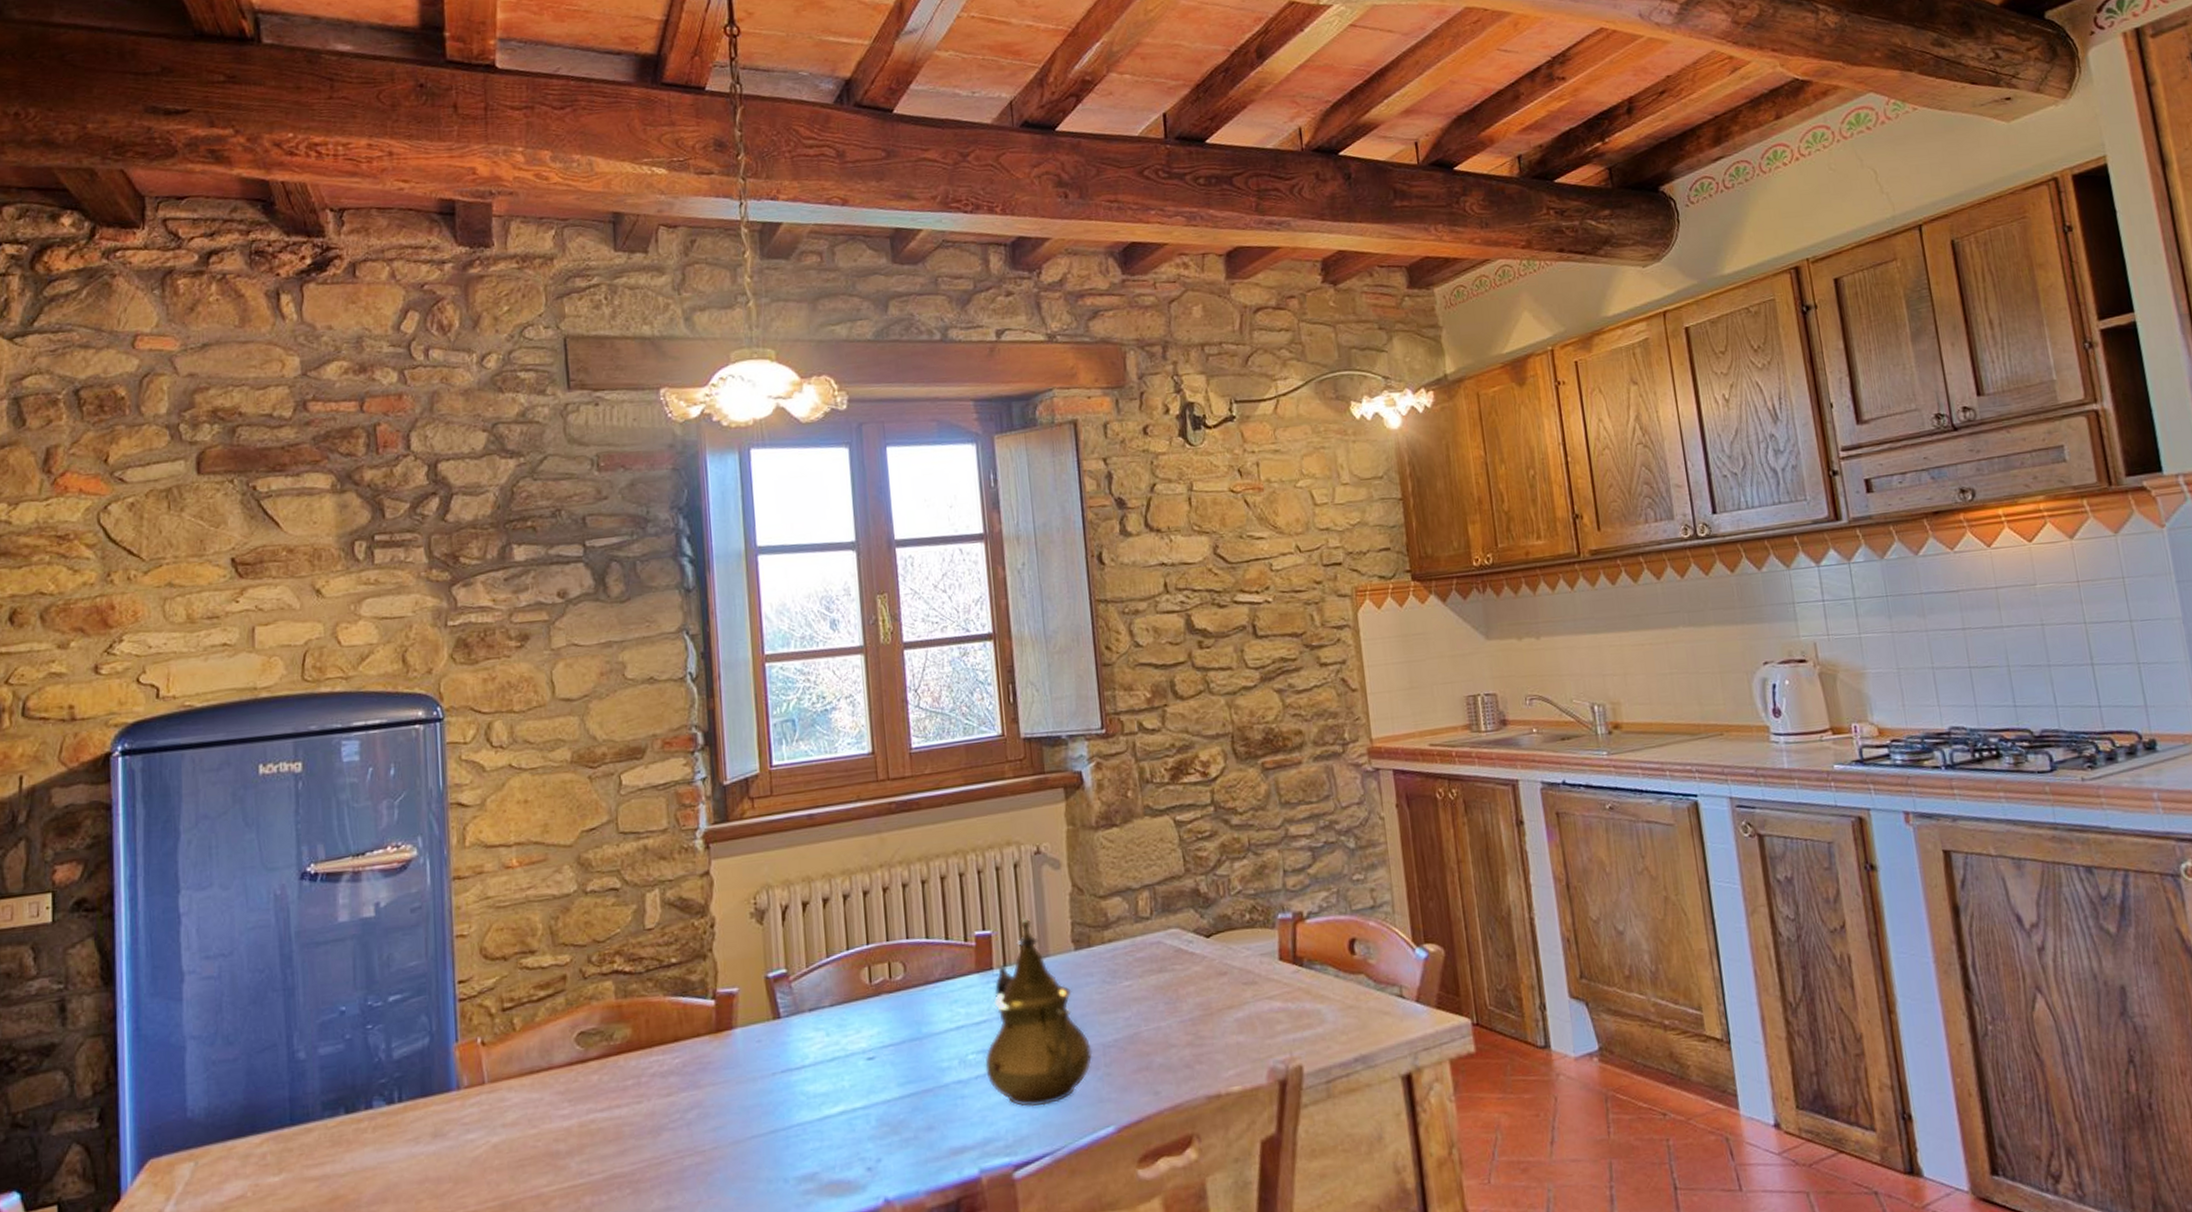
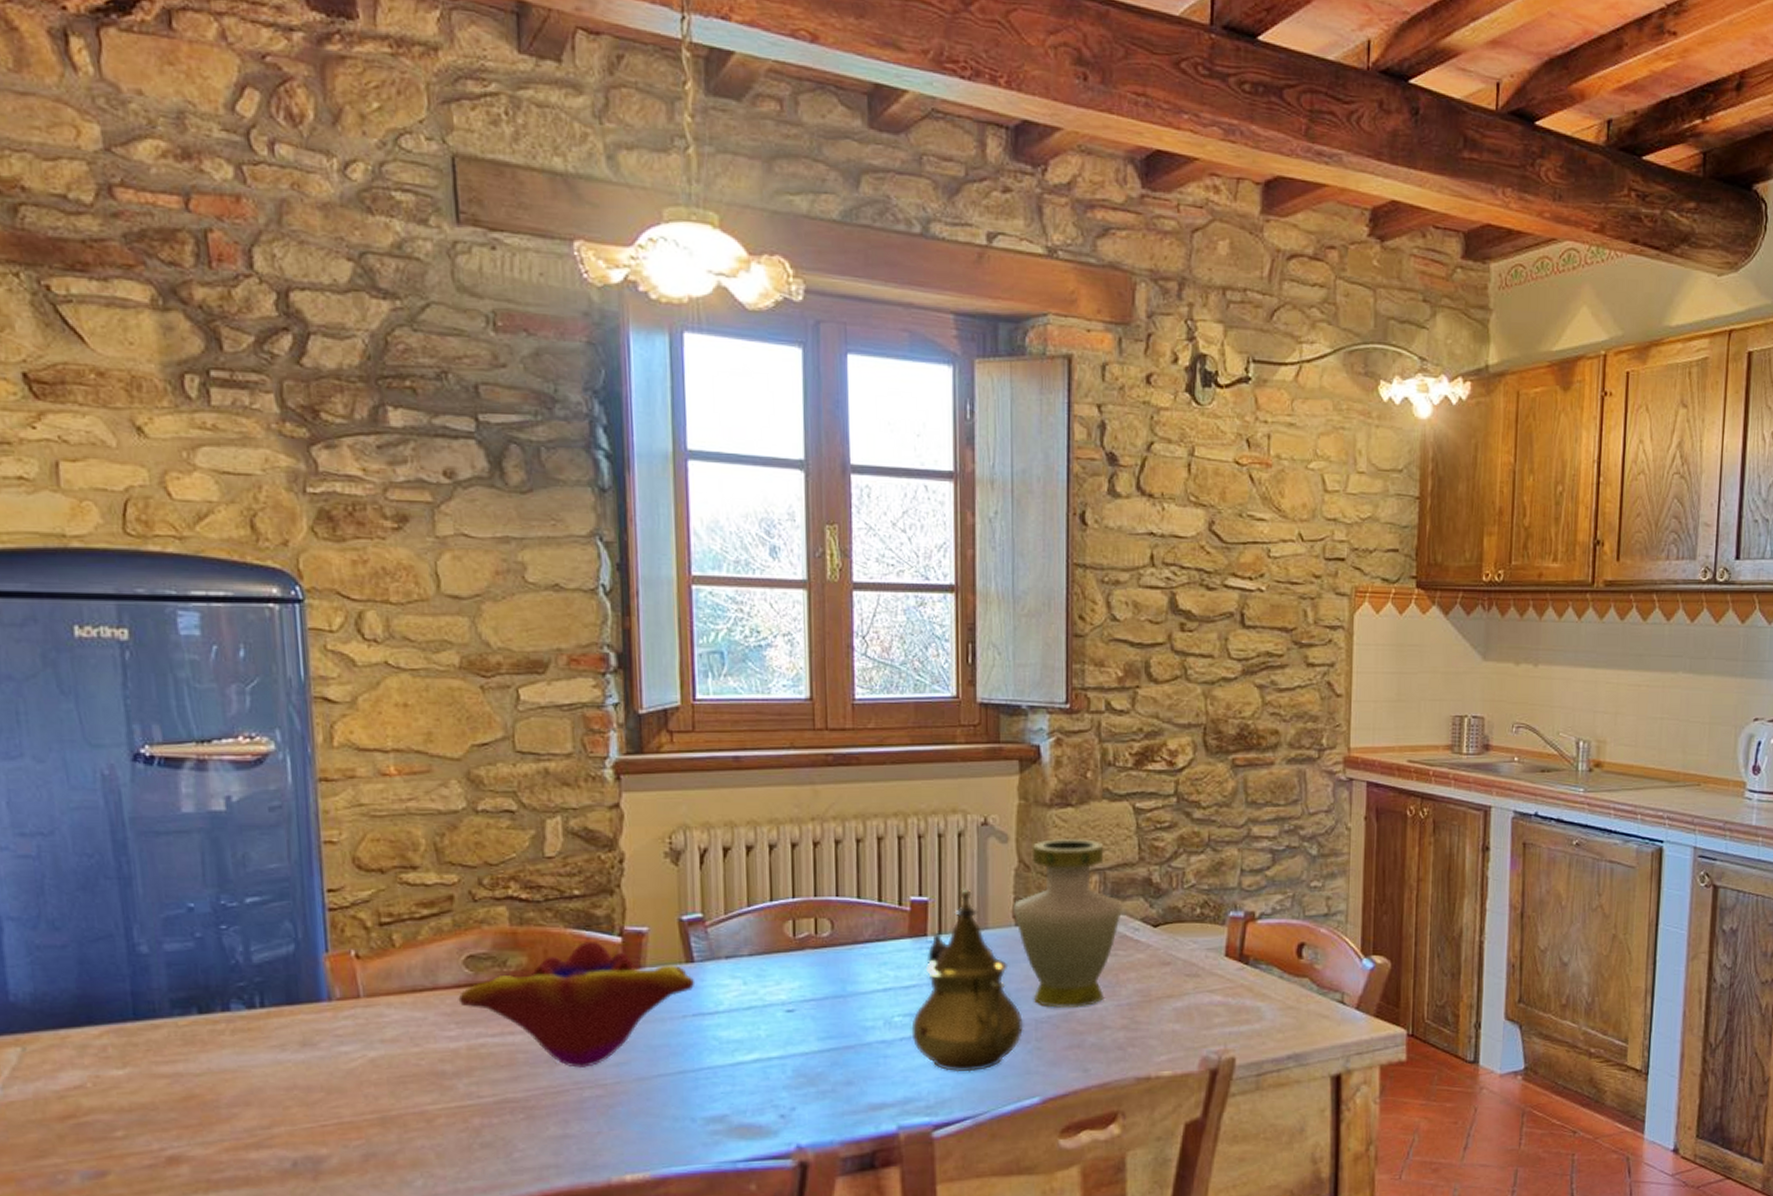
decorative bowl: none [570,1006,783,1136] -> present [458,940,696,1068]
vase: none [1070,856,1176,1030] -> present [1013,837,1123,1008]

